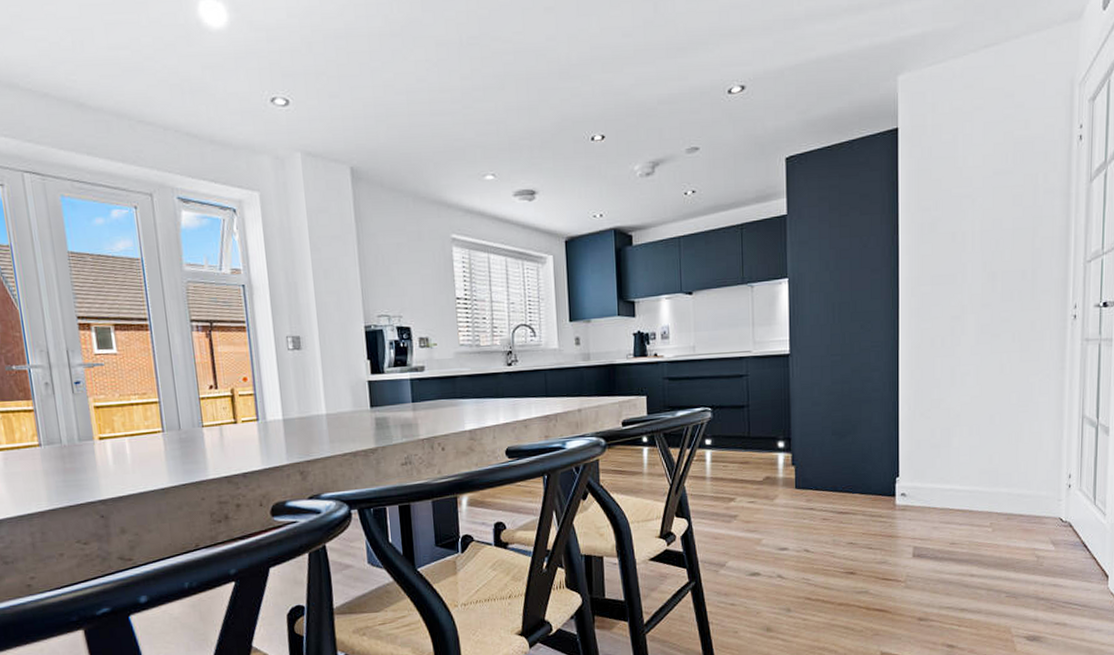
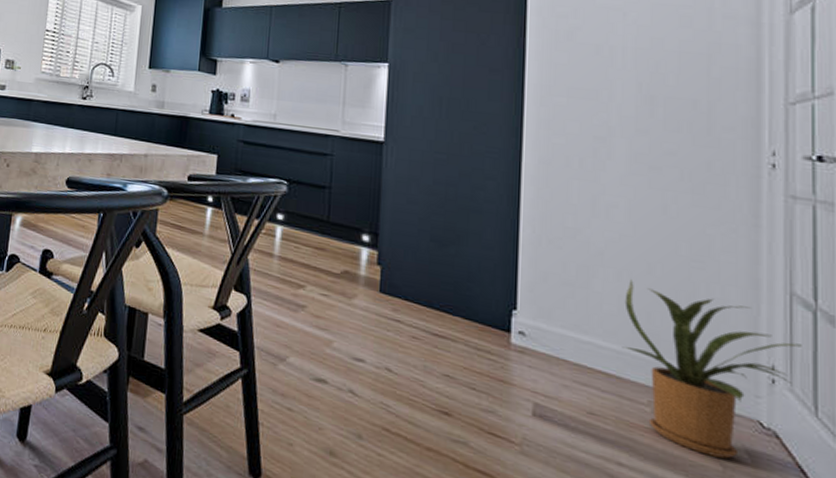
house plant: none [973,432,1088,552] -> present [622,279,802,459]

